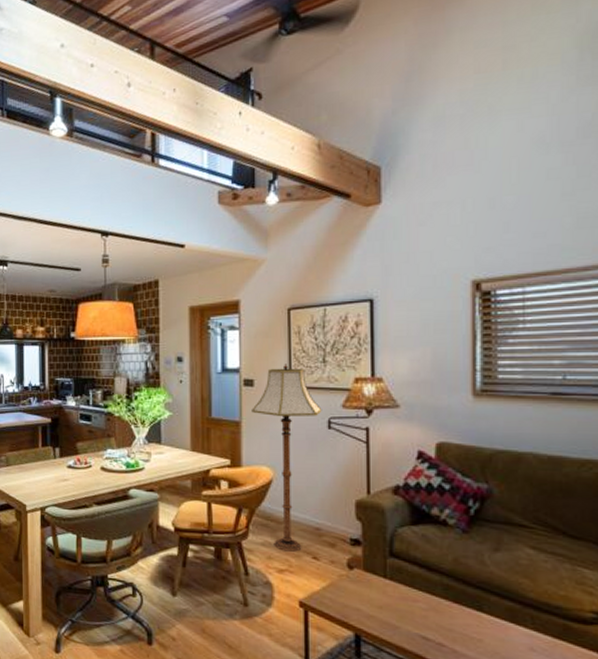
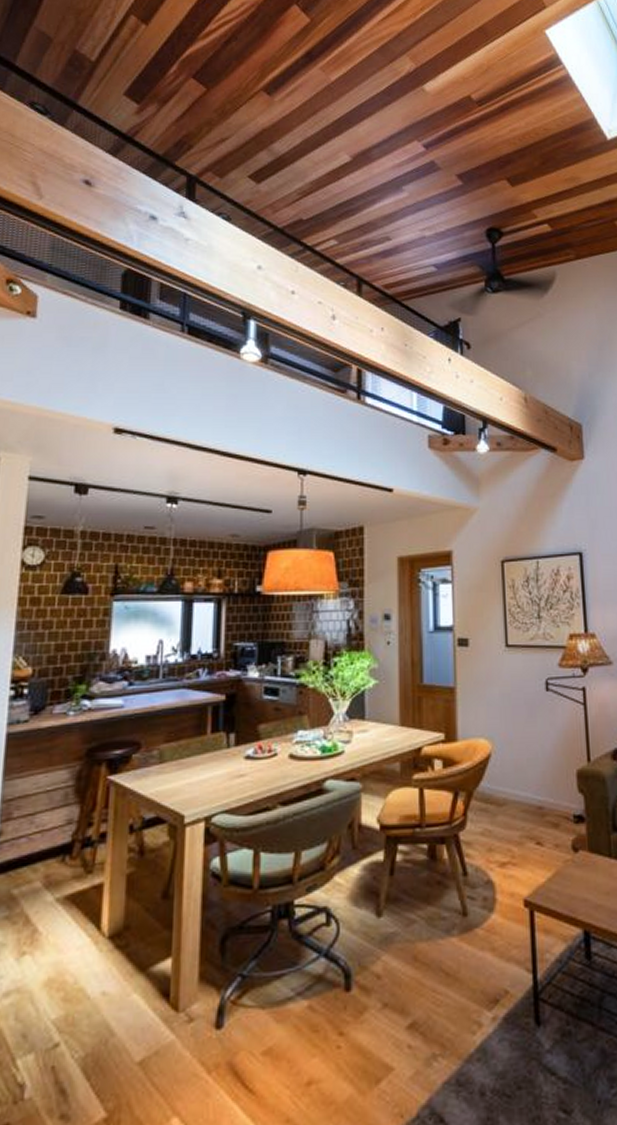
floor lamp: present [252,363,322,552] -> none [467,620,539,839]

